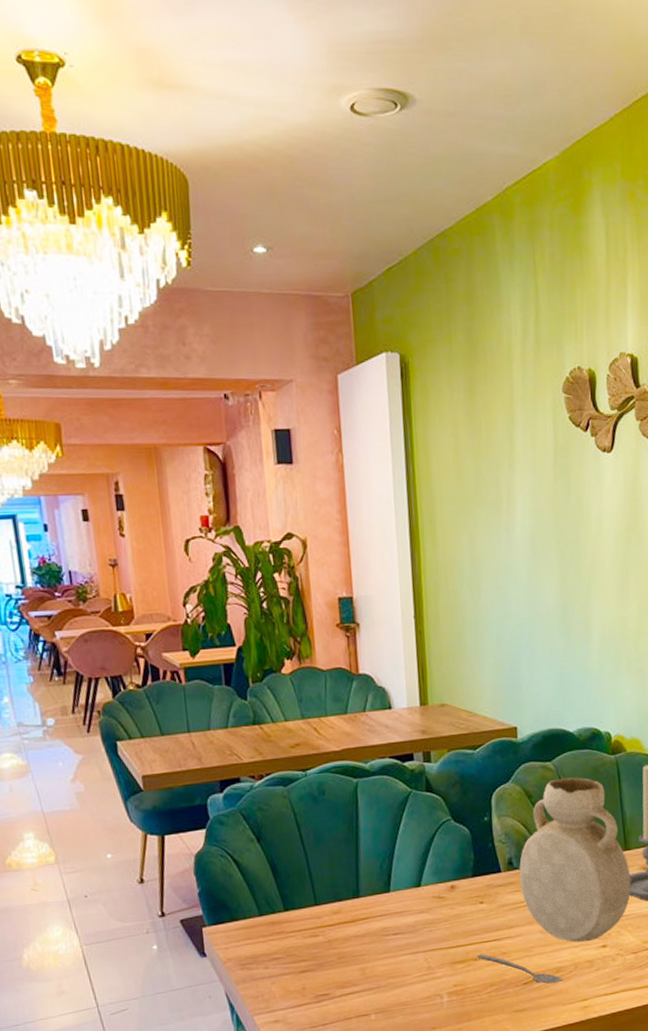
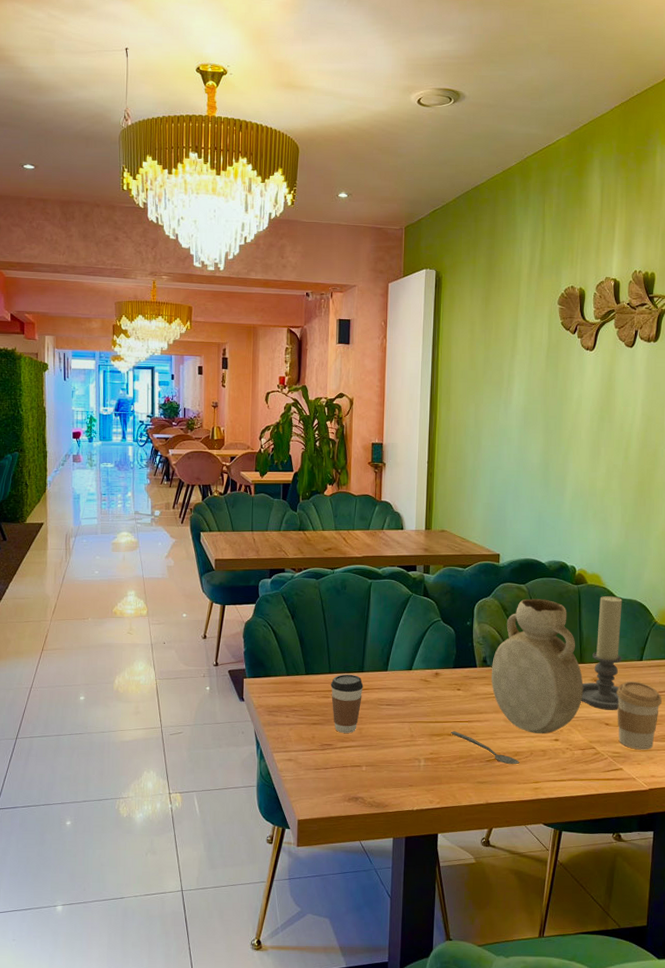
coffee cup: none [318,902,361,978] -> present [330,674,363,733]

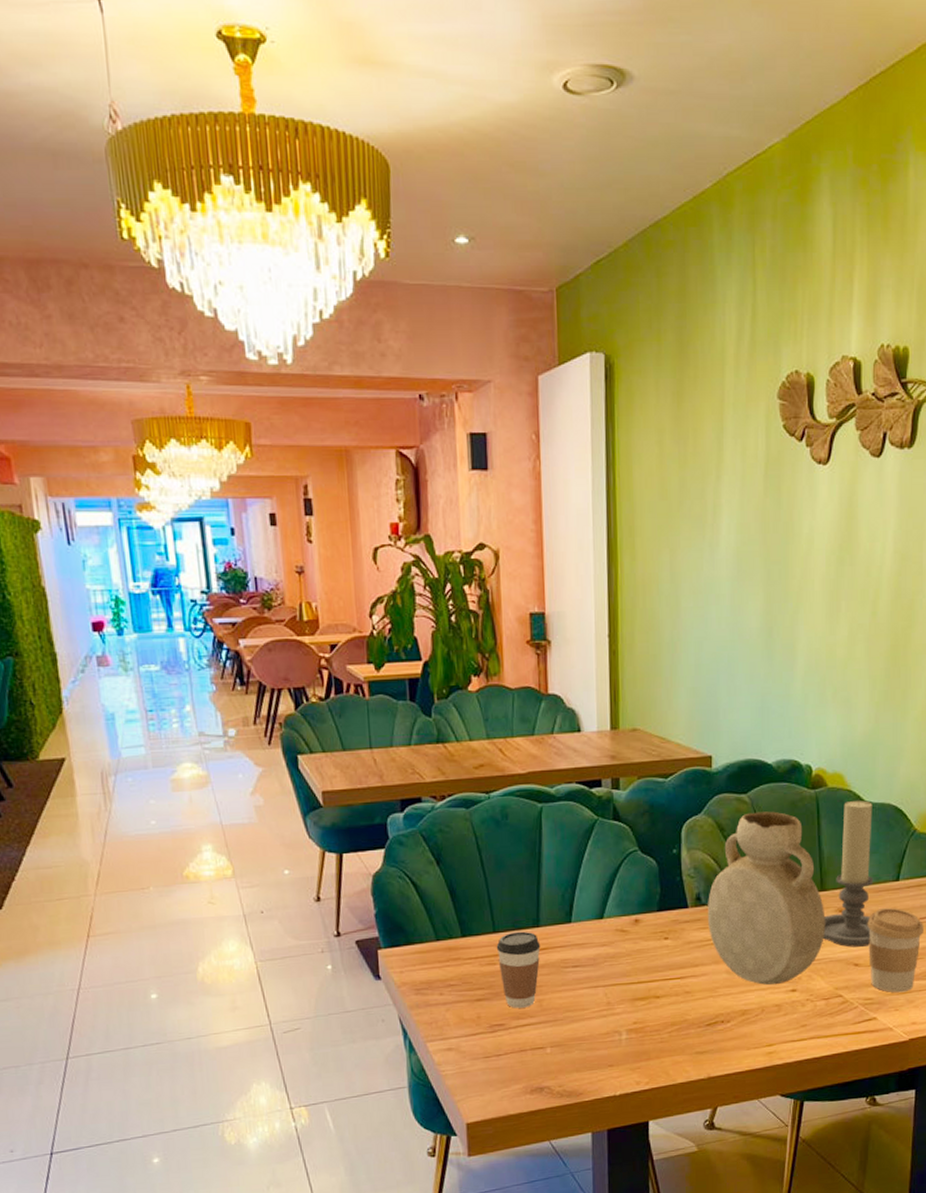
spoon: present [450,731,520,765] -> none [658,992,748,1027]

